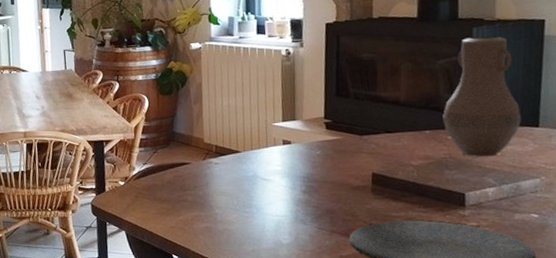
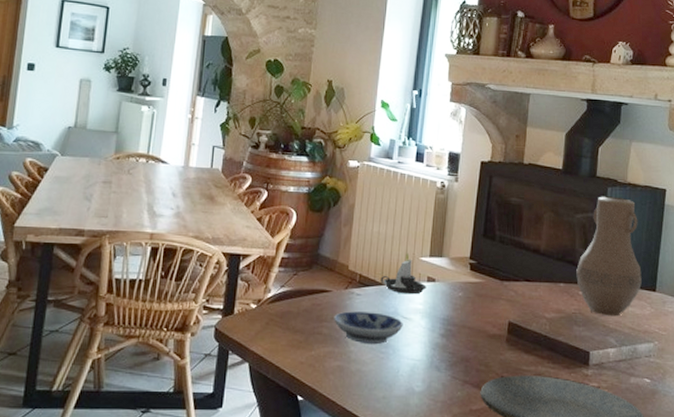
bowl: none [196,177,264,207] -> present [334,311,403,345]
candle: none [236,120,283,159] -> present [380,252,427,295]

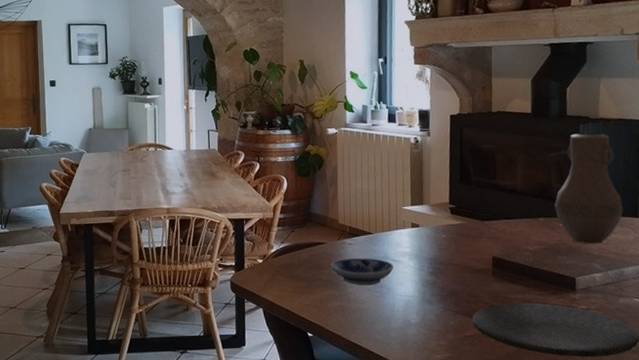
candle: present [380,252,427,295] -> none [368,203,412,240]

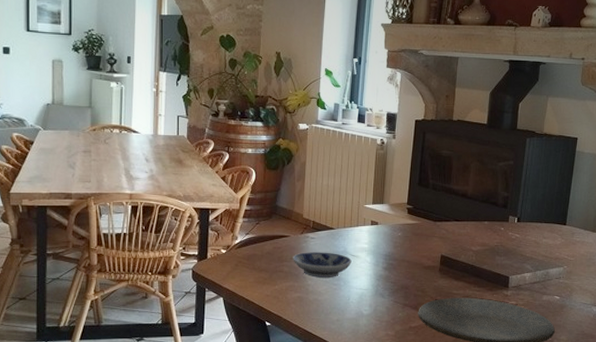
vase: present [555,132,623,244] -> none [498,146,554,247]

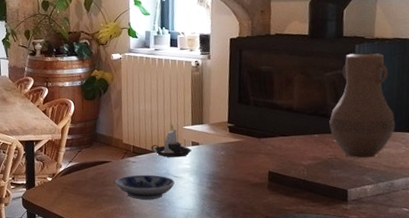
candle: none [331,201,371,236] -> present [151,123,192,158]
vase: none [498,146,554,247] -> present [329,52,395,158]

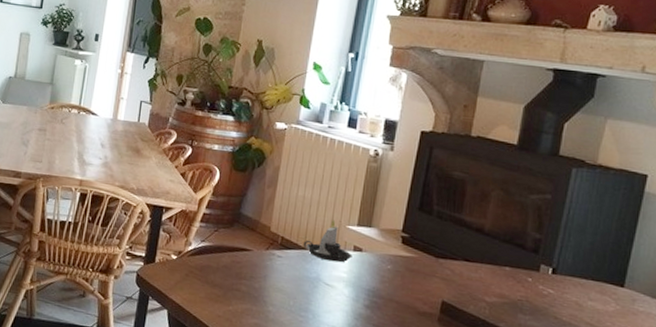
bowl: present [116,174,175,201] -> none [253,271,325,308]
vase: present [329,52,395,158] -> none [525,177,608,310]

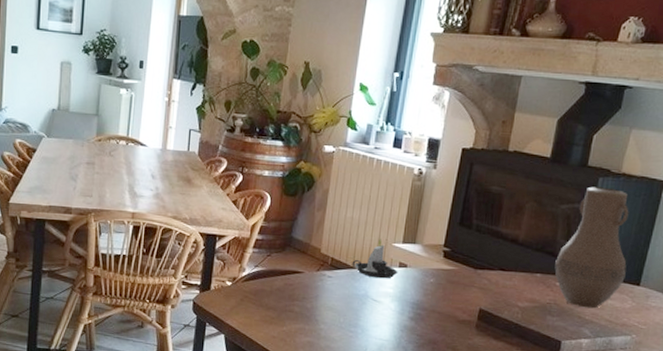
vase: none [525,177,608,310] -> present [554,186,629,309]

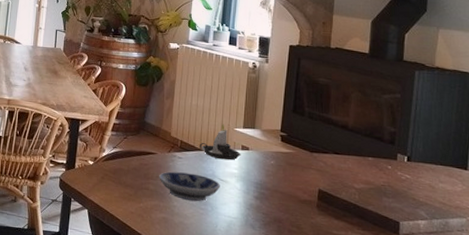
bowl: none [305,292,373,324] -> present [159,171,220,202]
vase: present [554,186,629,309] -> none [385,79,452,191]

